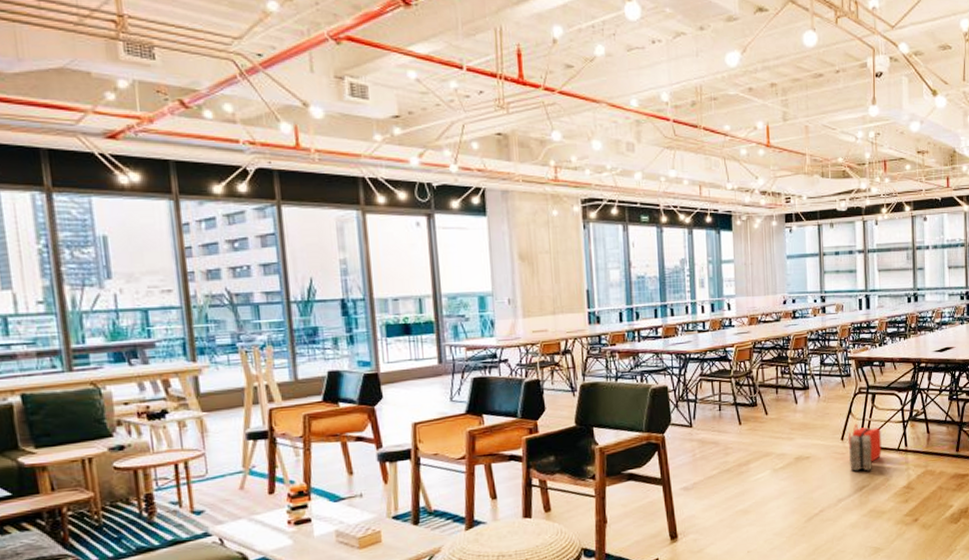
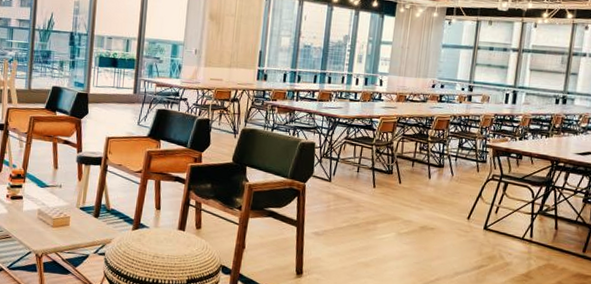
first aid kit: present [848,423,882,472] -> none [471,207,508,253]

